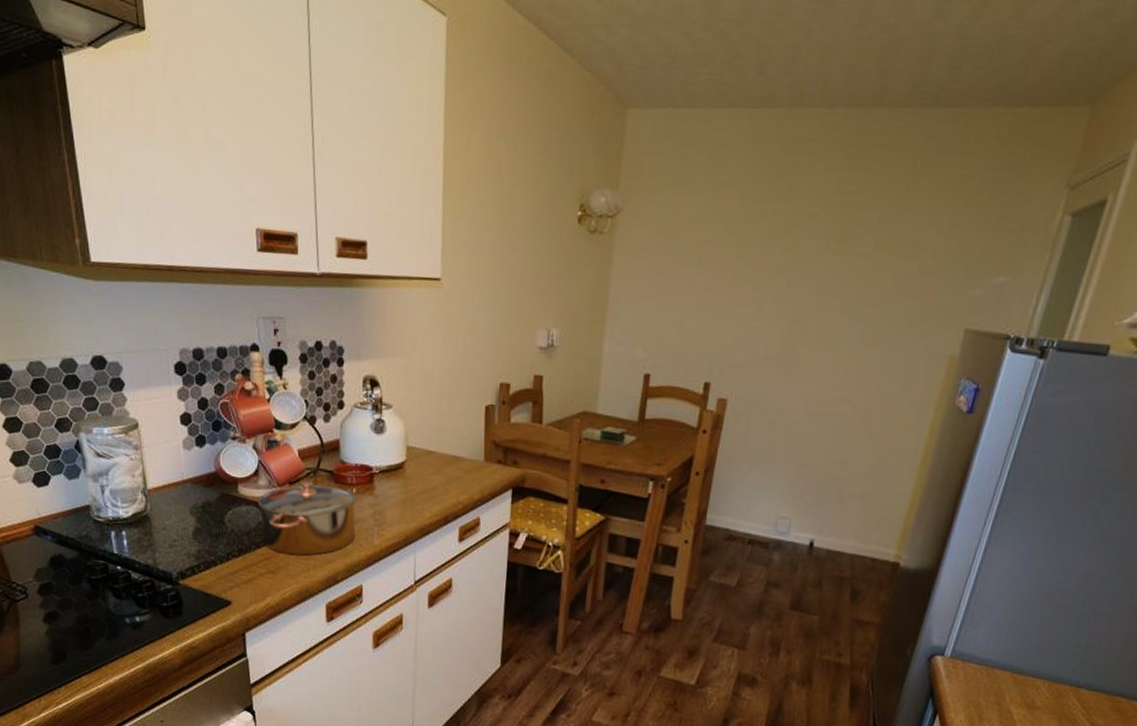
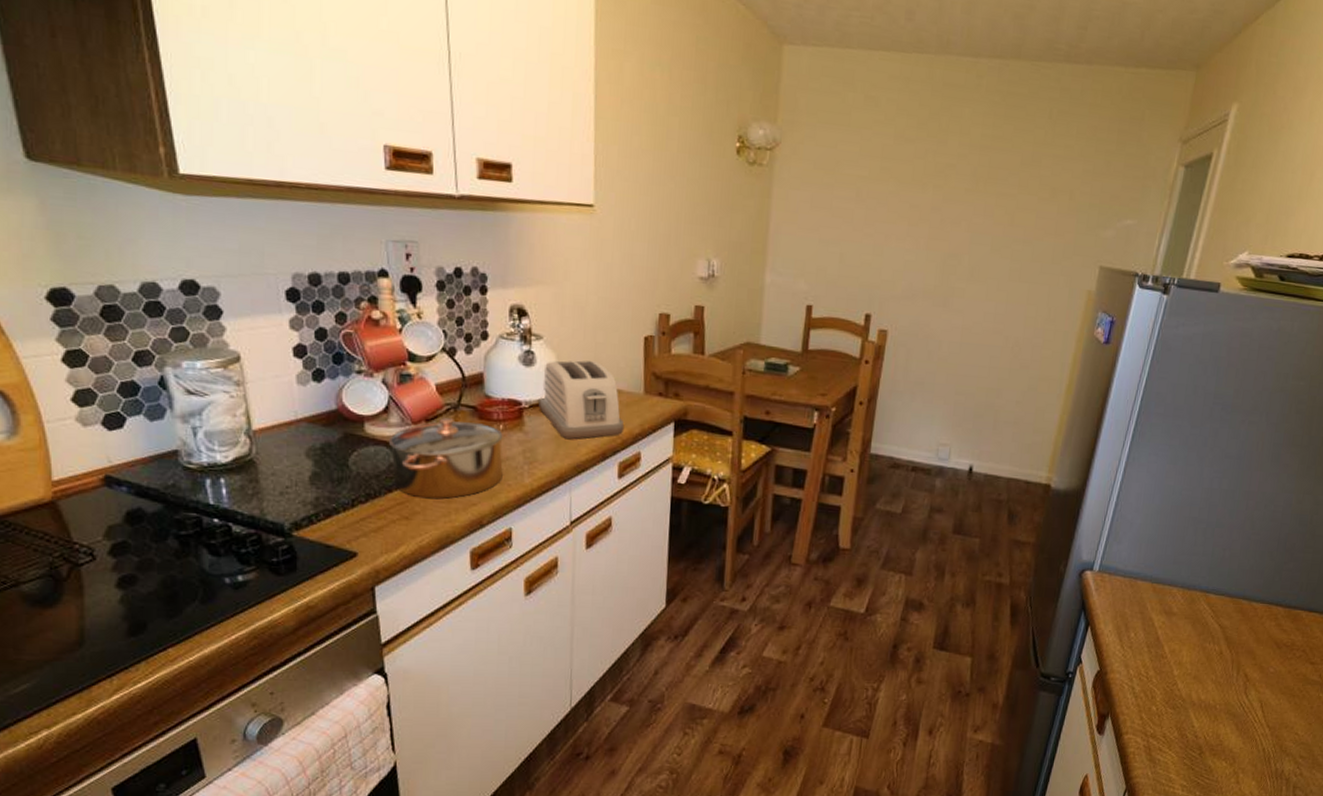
toaster: none [387,428,466,504] -> present [538,360,625,440]

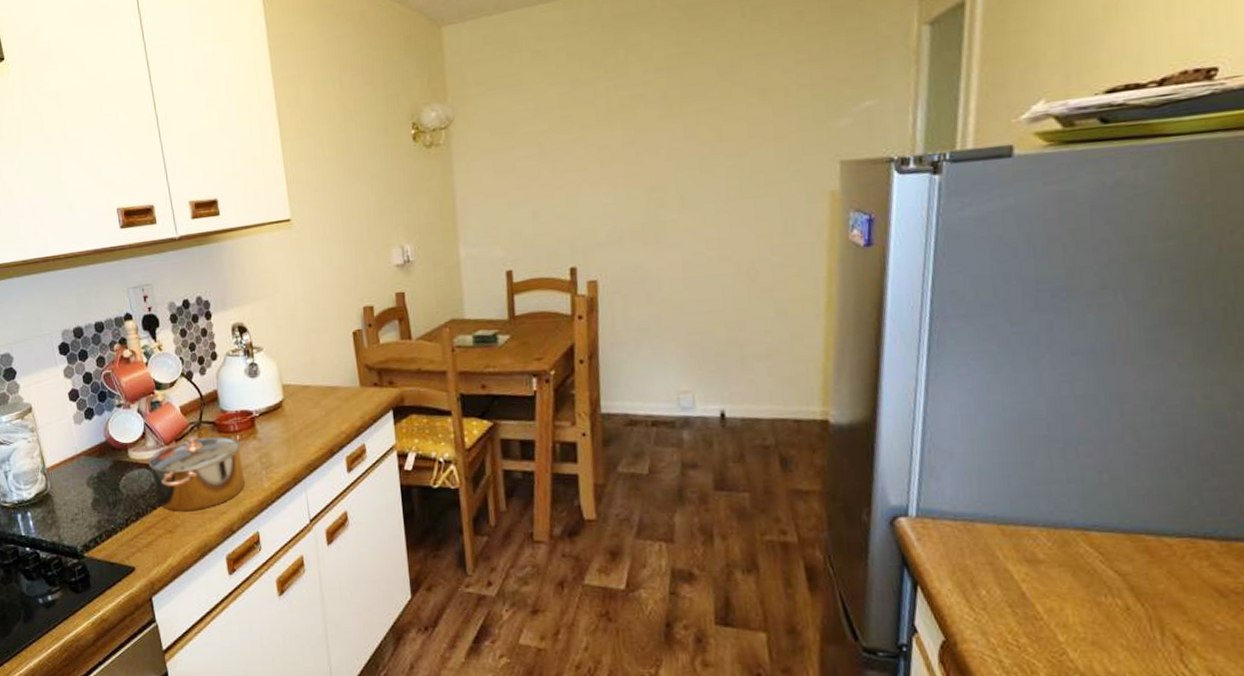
toaster: present [538,360,625,440] -> none [267,362,347,441]

